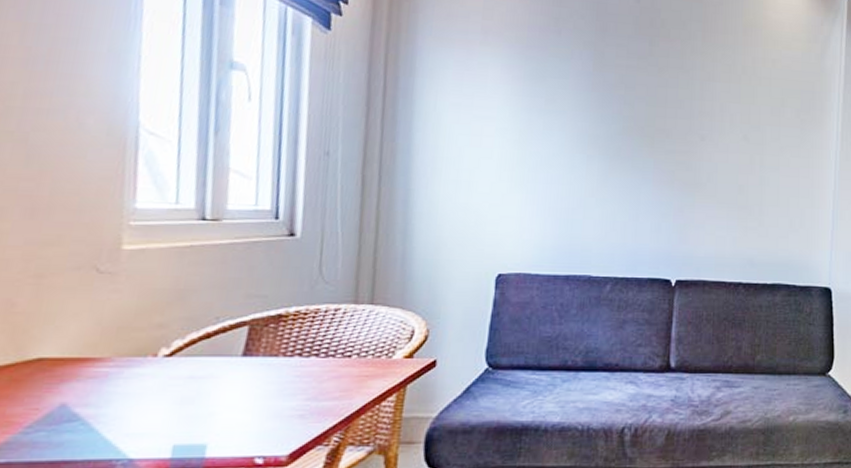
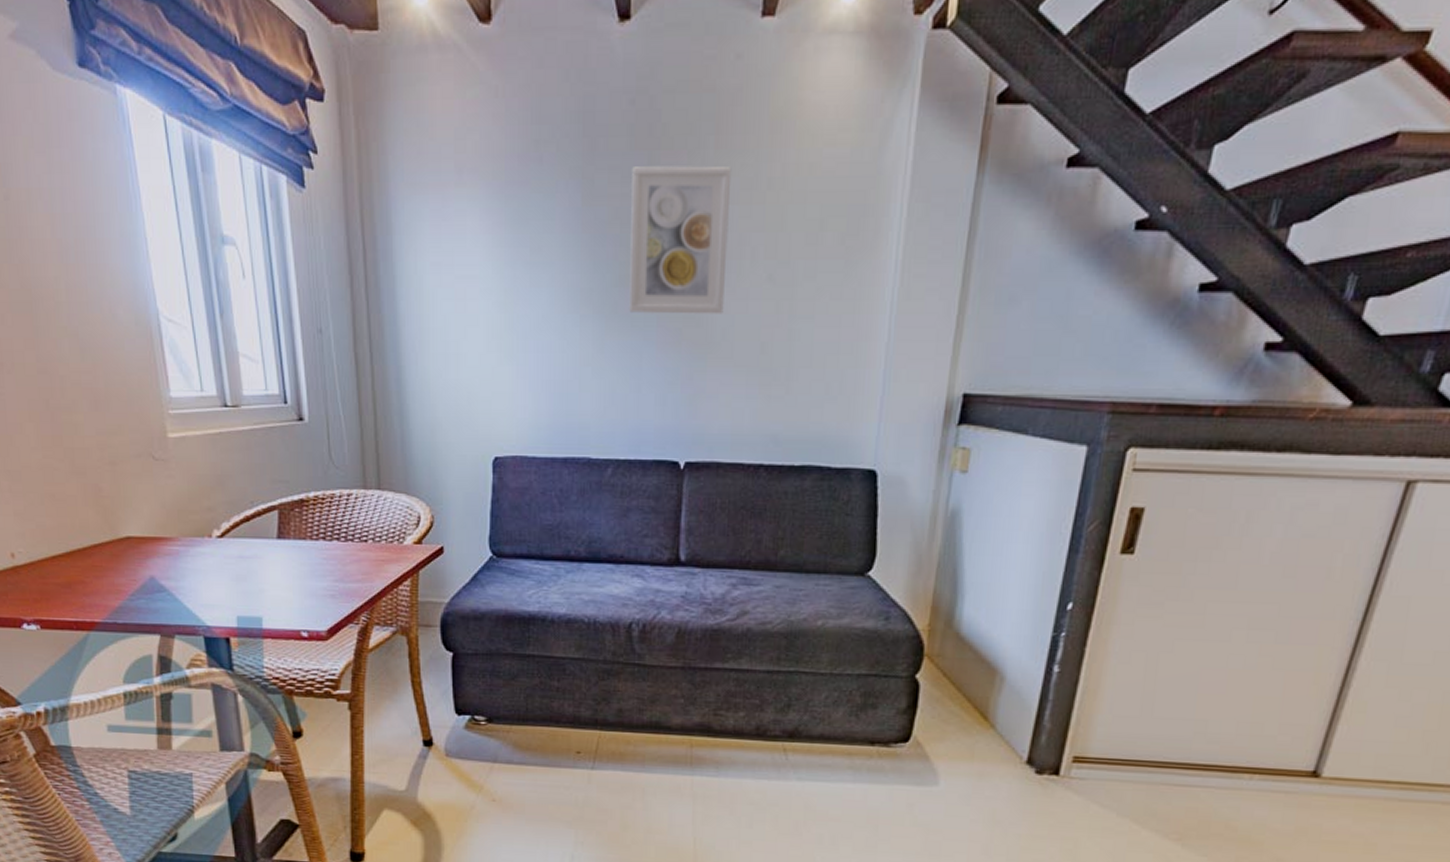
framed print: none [630,46,715,162] -> present [629,166,732,314]

